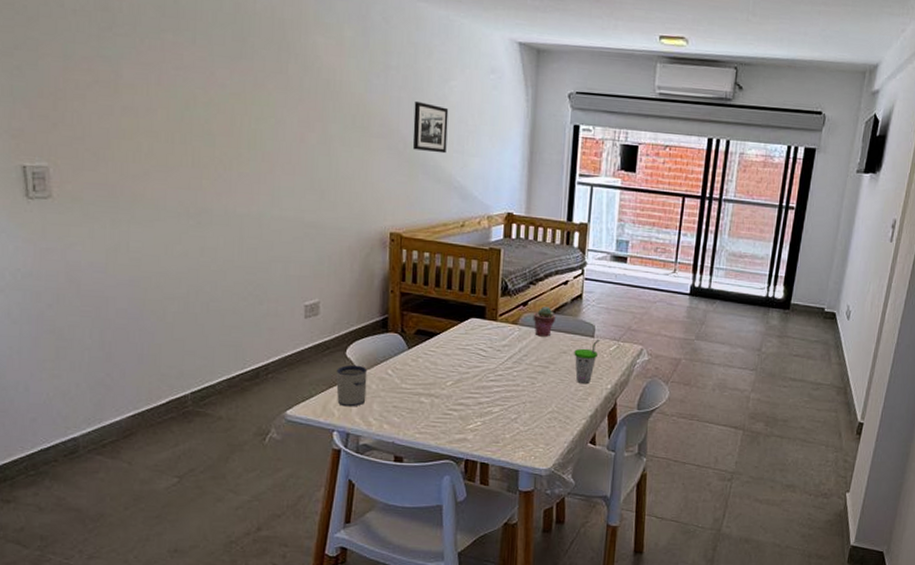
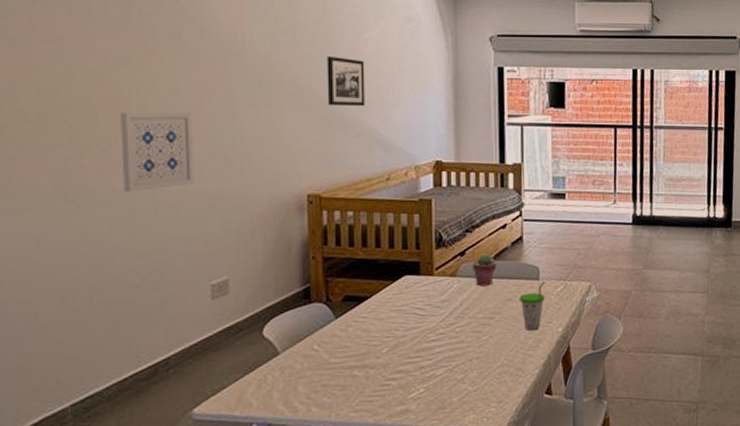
wall art: none [234,140,295,215] -> present [120,112,194,193]
mug: present [336,365,368,407] -> none [253,344,289,394]

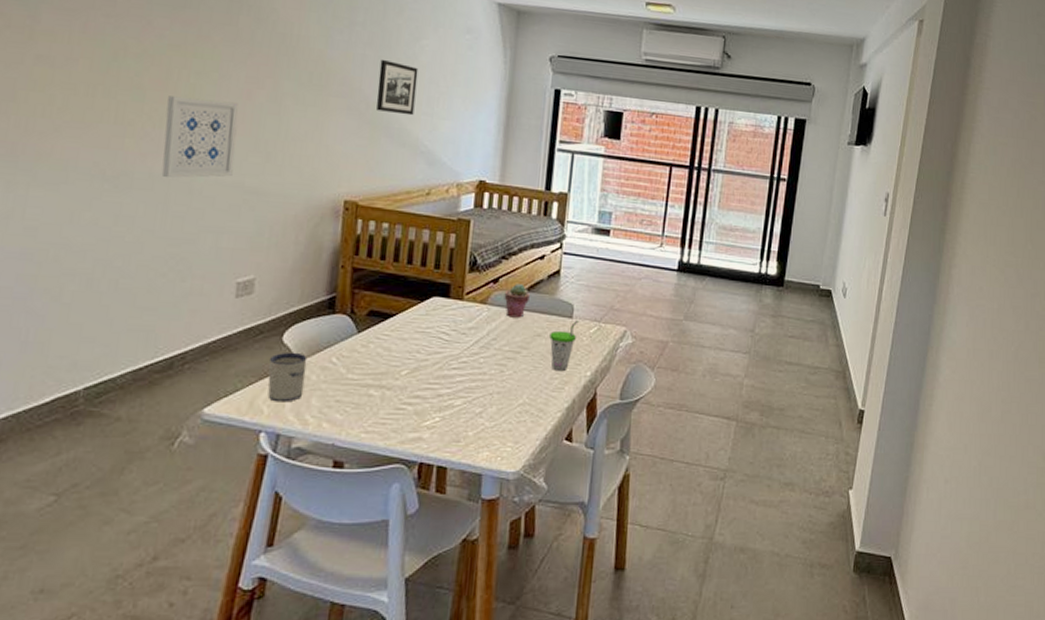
mug: none [253,344,289,394] -> present [267,352,308,403]

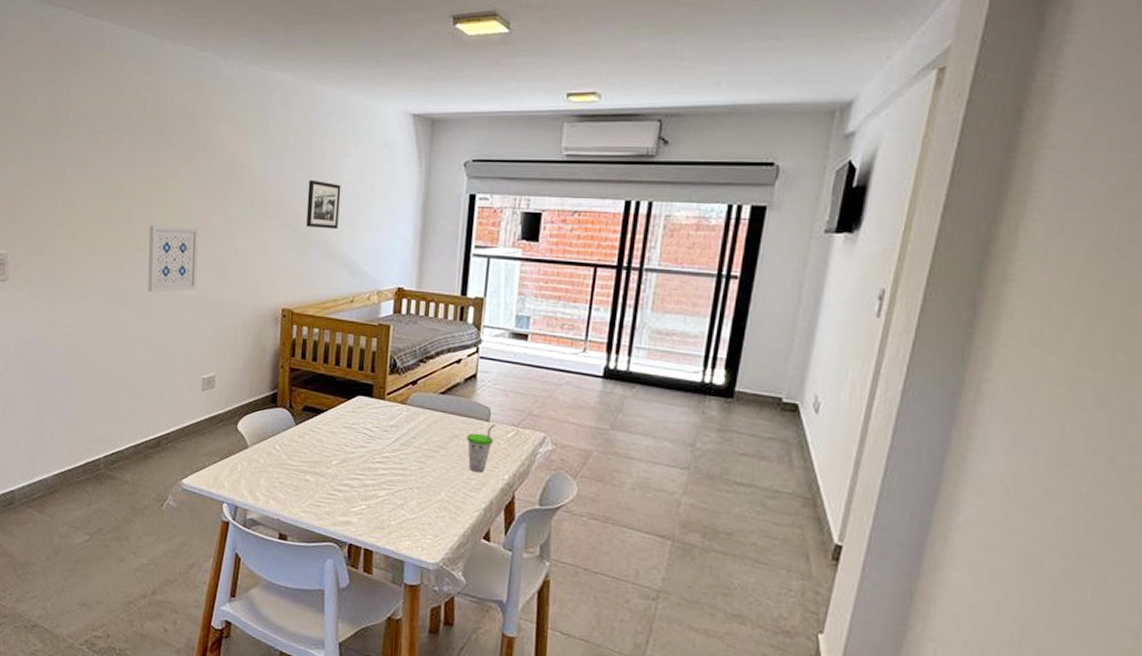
mug: present [267,352,308,403] -> none [227,438,257,481]
potted succulent: present [504,284,530,318] -> none [422,386,447,419]

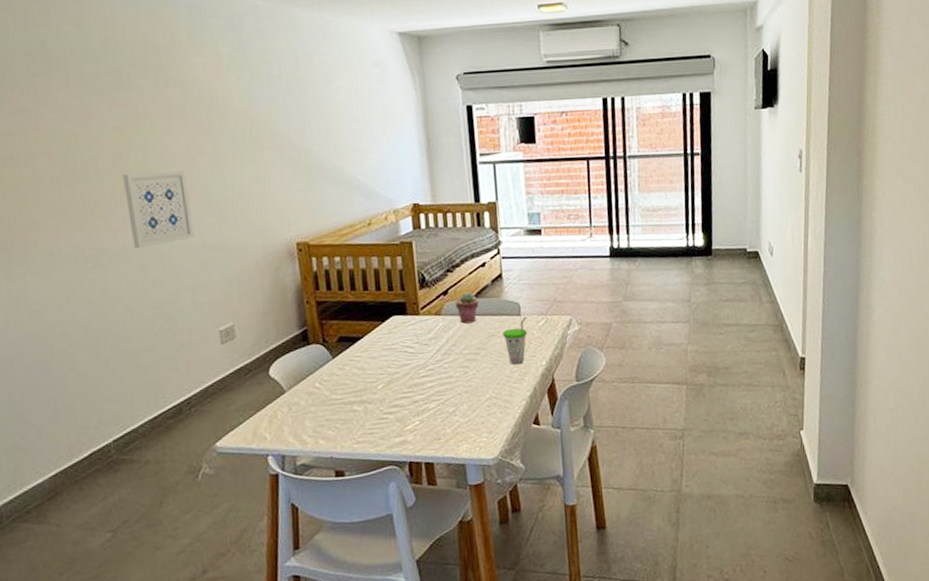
picture frame: present [306,179,341,230] -> none [302,106,342,155]
potted succulent: none [422,386,447,419] -> present [455,292,479,324]

